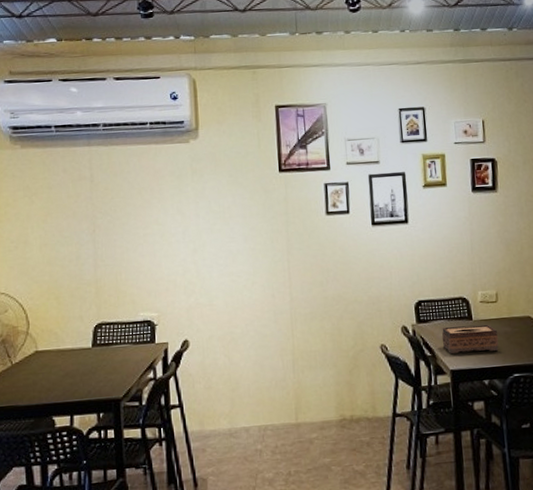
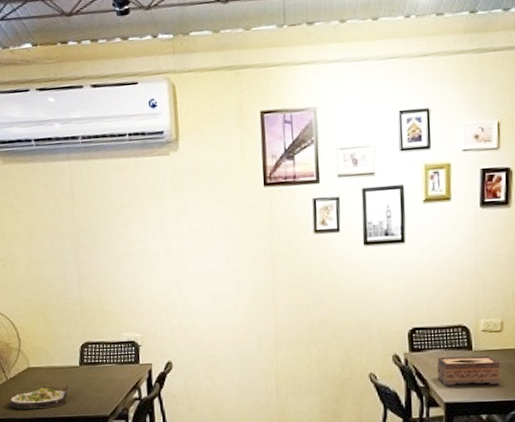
salad plate: none [13,369,80,396] -> present [9,385,69,410]

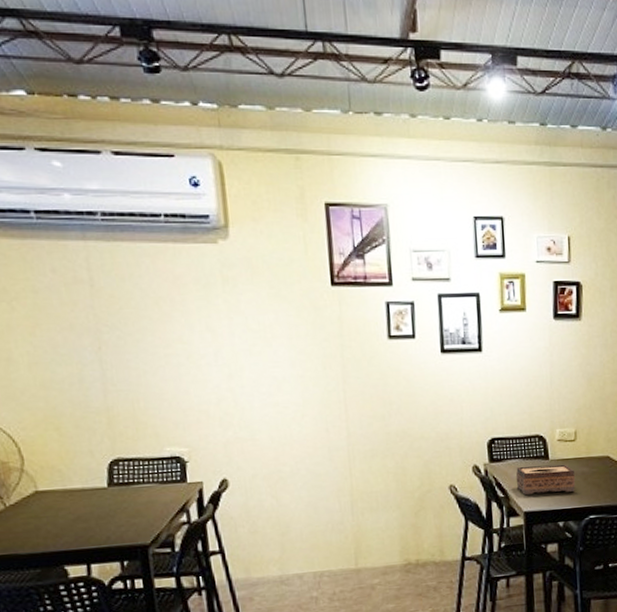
salad plate: present [9,385,69,410] -> none [10,512,95,543]

